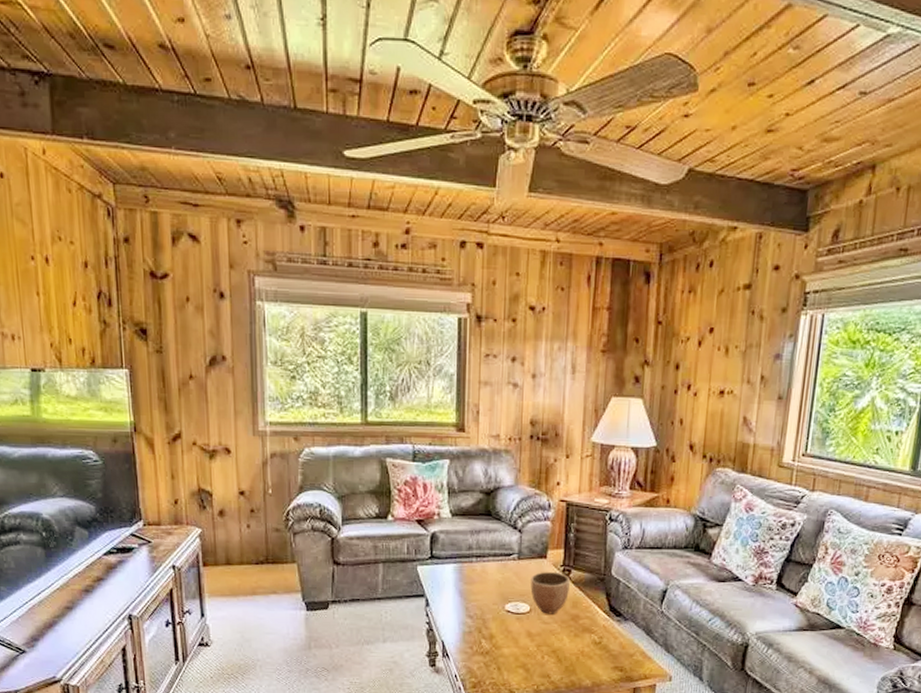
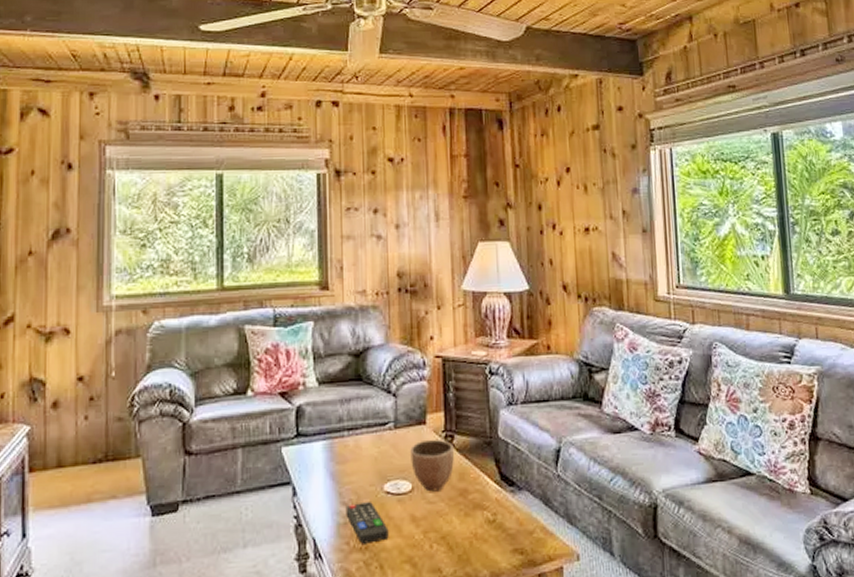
remote control: none [471,616,507,650] -> present [345,501,389,544]

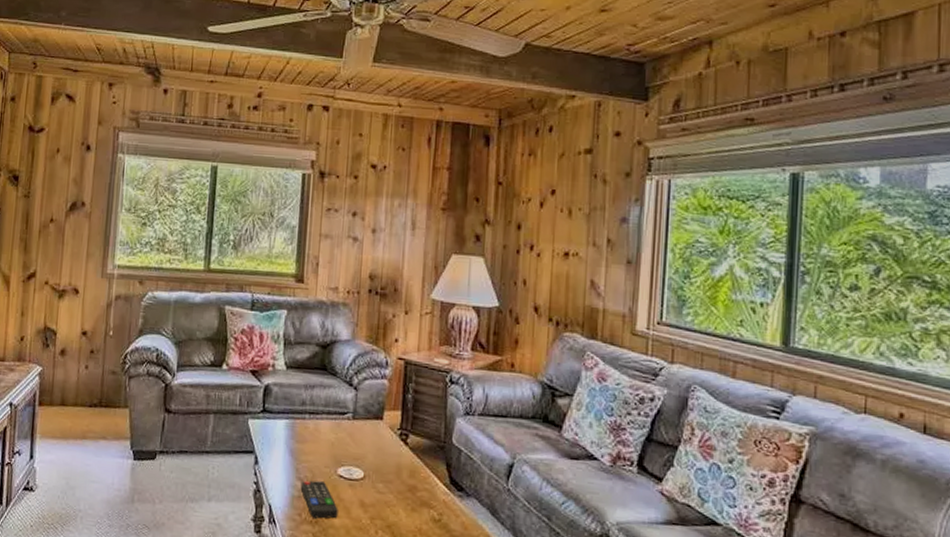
decorative bowl: present [410,439,454,492] -> none [365,434,407,484]

